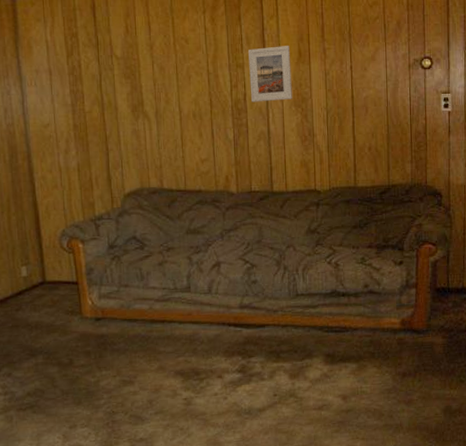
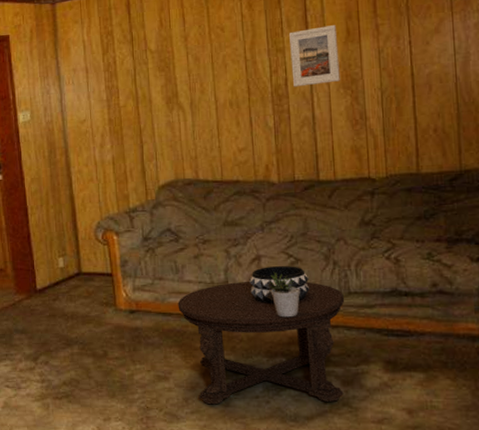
coffee table: none [143,285,293,405] -> present [178,281,345,405]
decorative bowl: none [210,271,264,308] -> present [249,266,310,304]
potted plant: none [227,278,255,320] -> present [269,272,300,318]

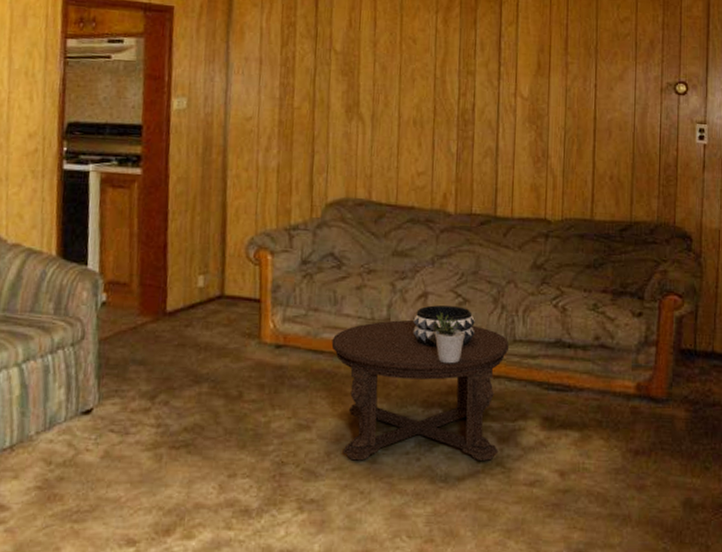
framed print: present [289,25,340,87] -> none [480,55,529,115]

